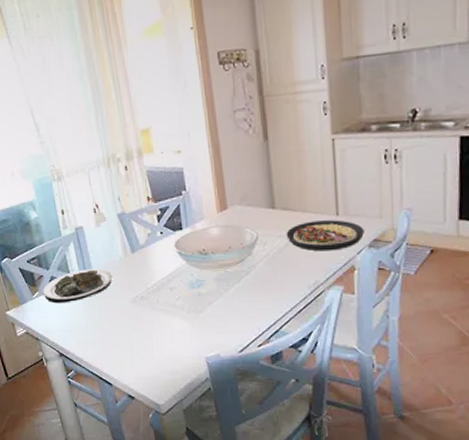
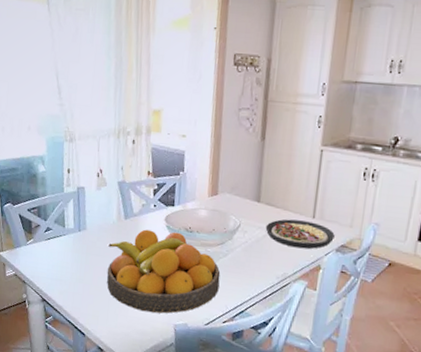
plate: present [42,269,112,304] -> none [37,226,103,254]
fruit bowl: none [119,257,247,349] -> present [107,229,221,313]

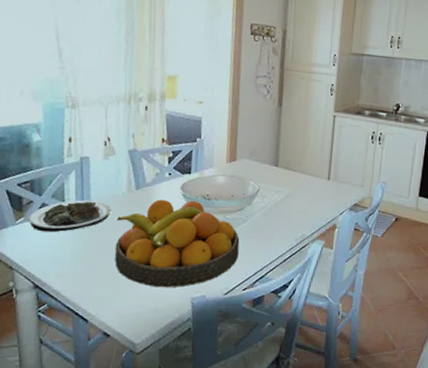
plate: none [37,226,103,254] -> present [29,200,111,233]
plate: present [265,219,335,249] -> none [284,182,348,210]

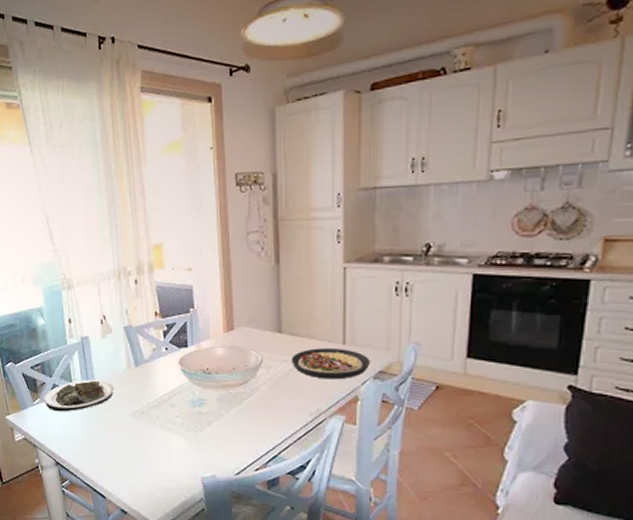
fruit bowl: present [115,199,240,288] -> none [120,375,247,467]
plate: none [284,182,348,210] -> present [291,348,370,380]

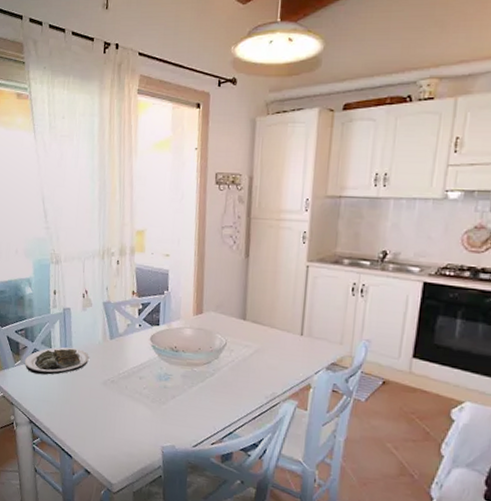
plate: present [291,348,370,380] -> none [252,336,324,368]

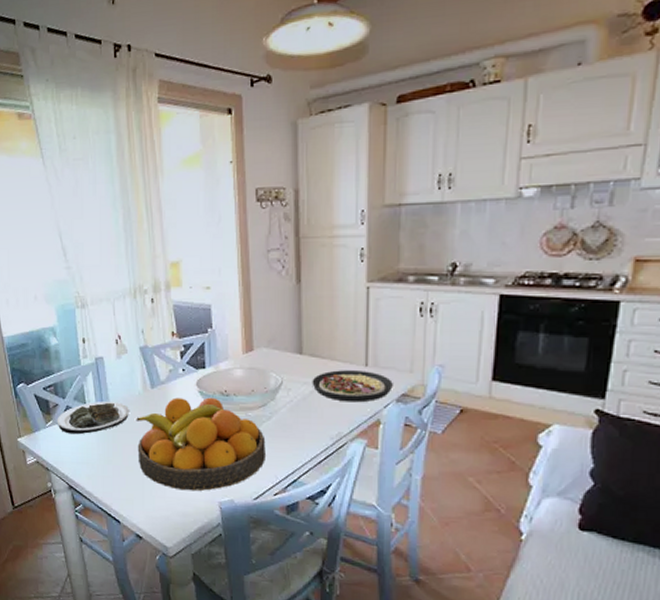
fruit bowl: none [93,349,208,435] -> present [136,397,266,491]
plate: none [252,336,324,368] -> present [312,370,393,403]

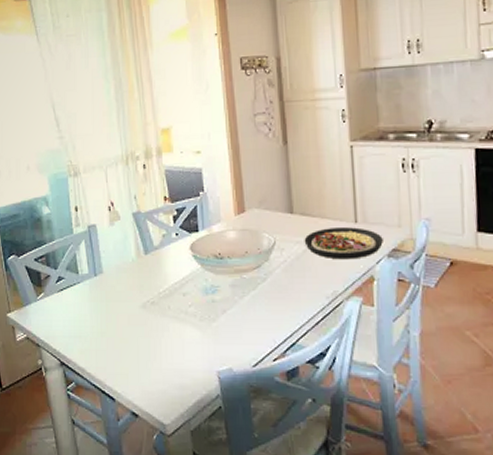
plate: present [57,401,129,435] -> none [48,270,123,307]
fruit bowl: present [136,397,266,491] -> none [130,261,263,361]

